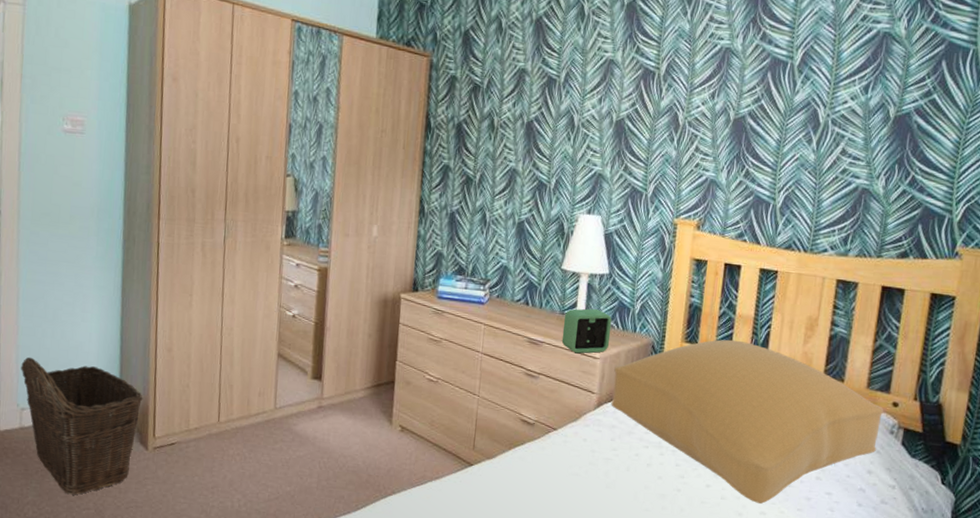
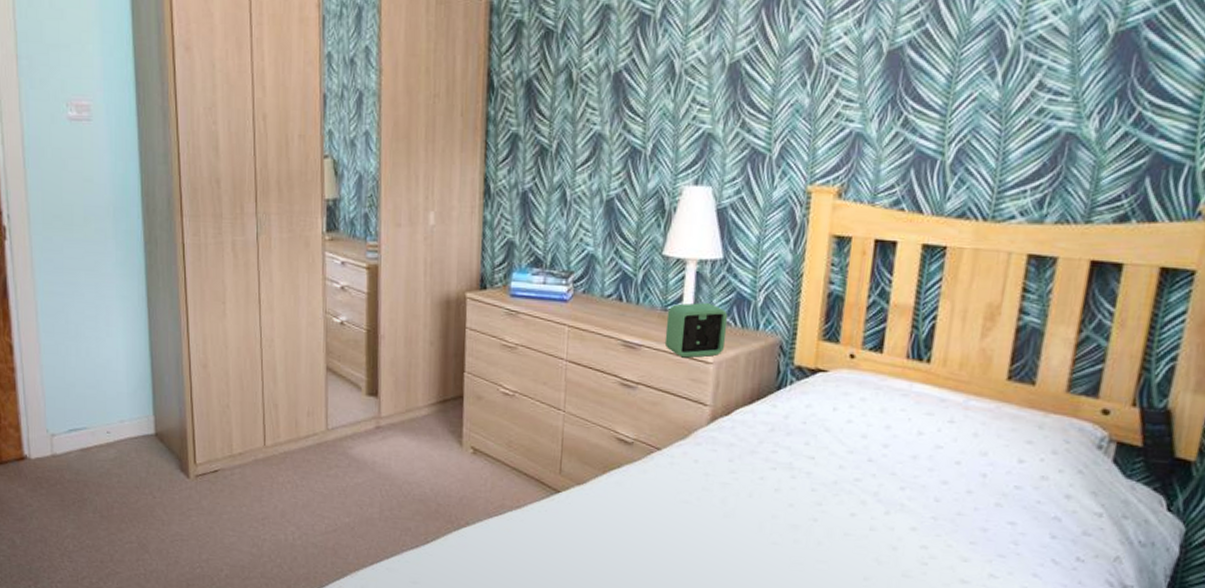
wicker basket: present [21,357,143,495] -> none [47,377,180,528]
cushion: present [611,339,884,504] -> none [728,335,1090,536]

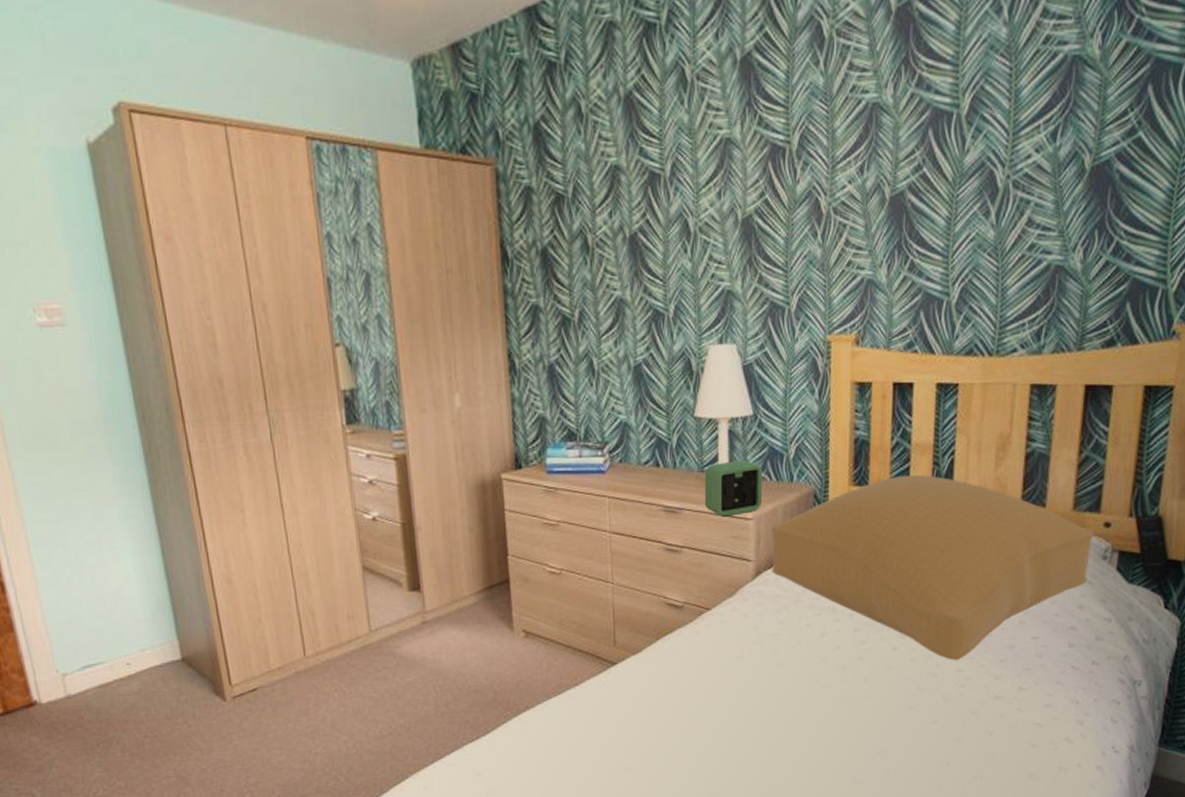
cushion: none [728,335,1090,536] -> present [771,474,1095,660]

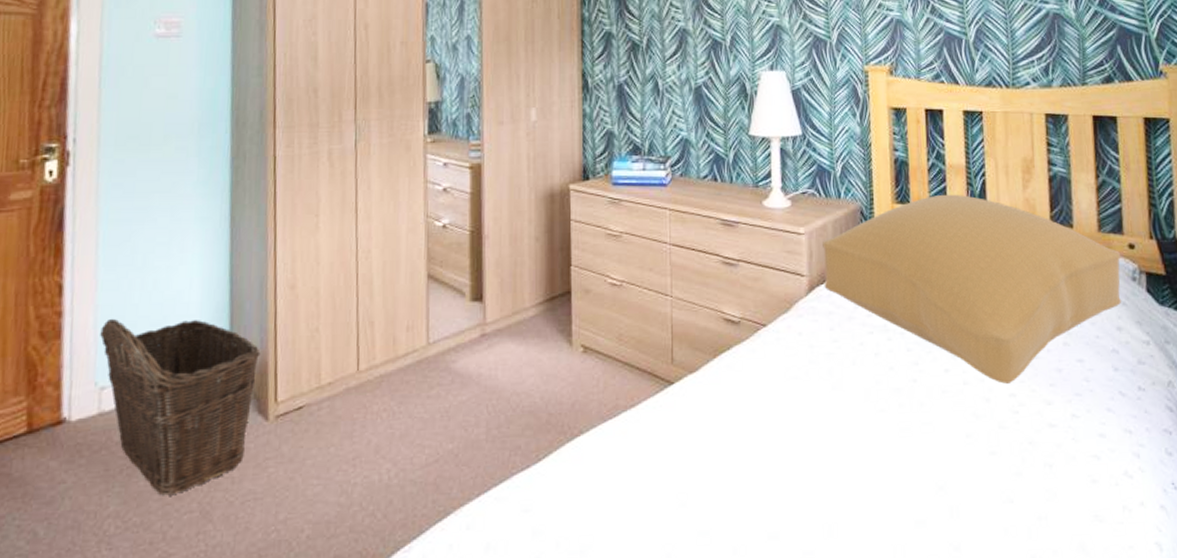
wicker basket: none [50,612,209,765] -> present [100,318,261,496]
alarm clock: present [704,460,763,517] -> none [758,177,813,231]

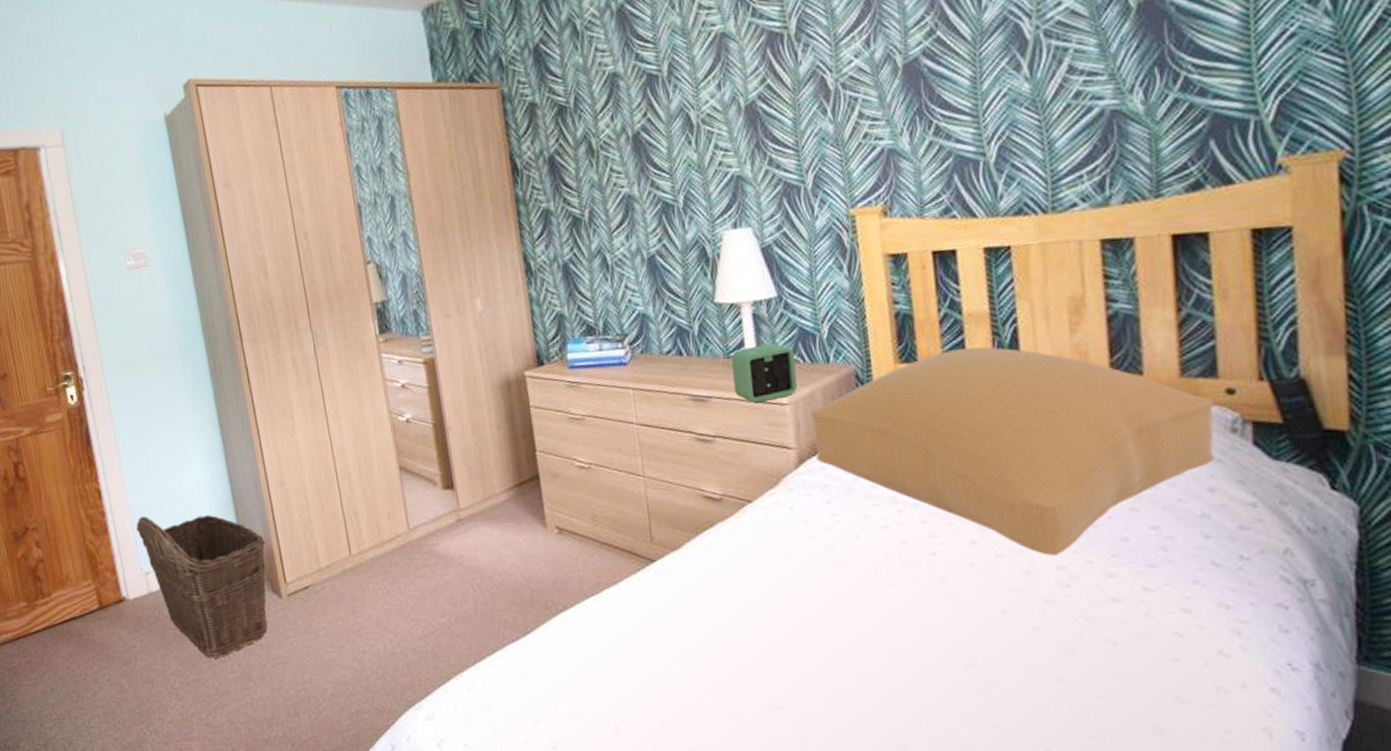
alarm clock: none [758,177,813,231] -> present [730,343,798,403]

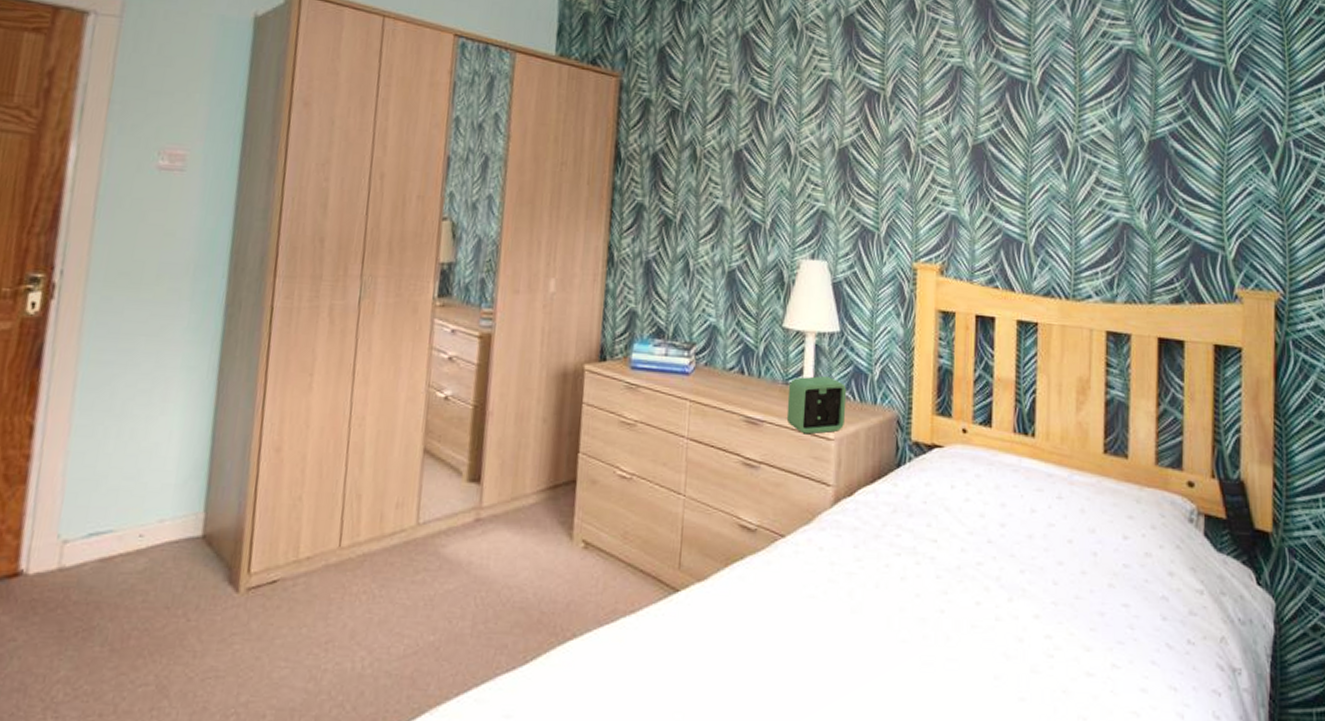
wicker basket: present [136,515,268,659] -> none [68,466,237,665]
cushion: present [811,347,1216,555] -> none [851,409,1179,624]

